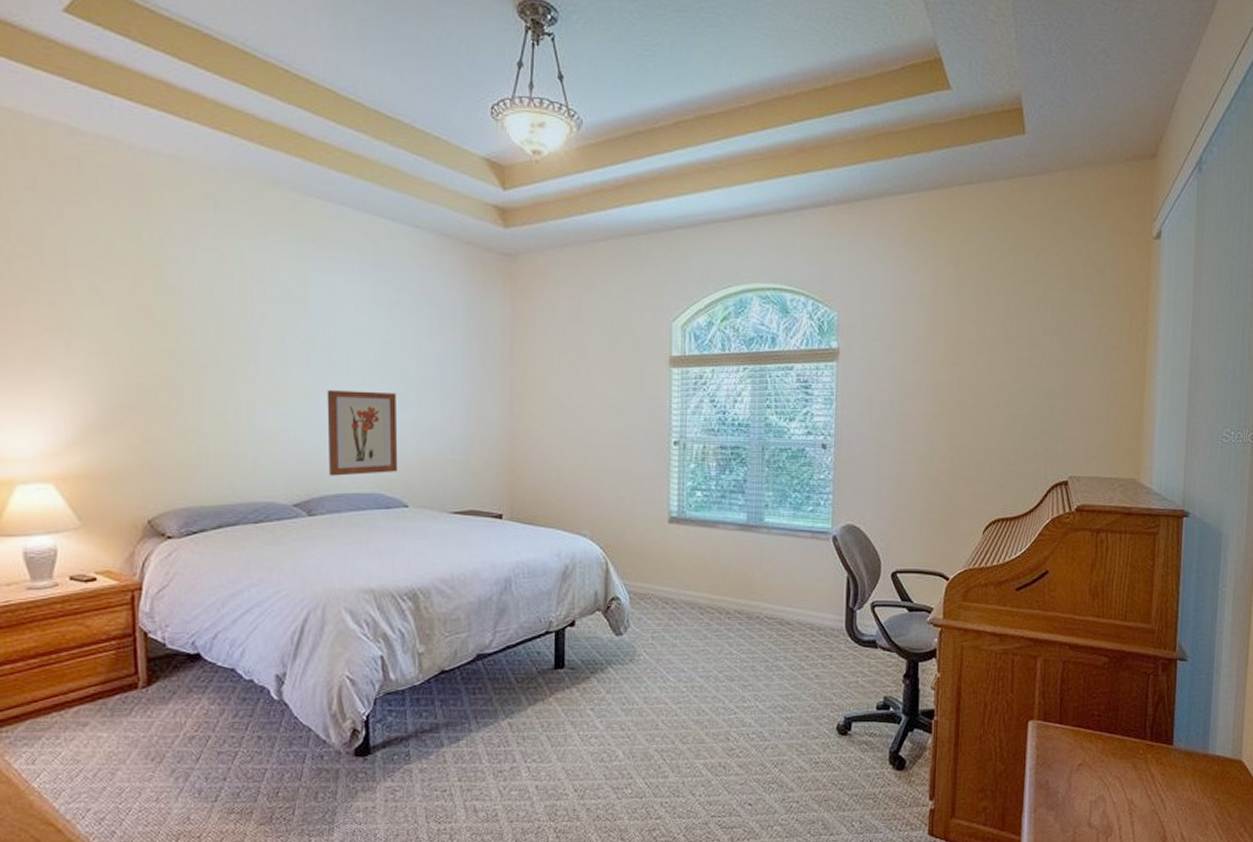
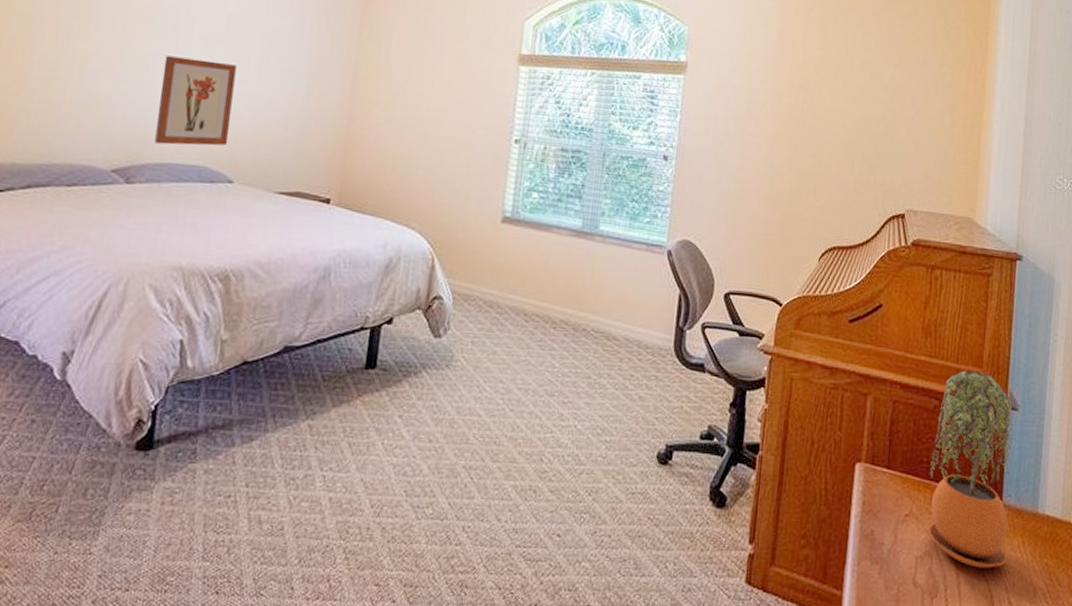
potted plant: none [1100,627,1183,808] -> present [928,370,1013,568]

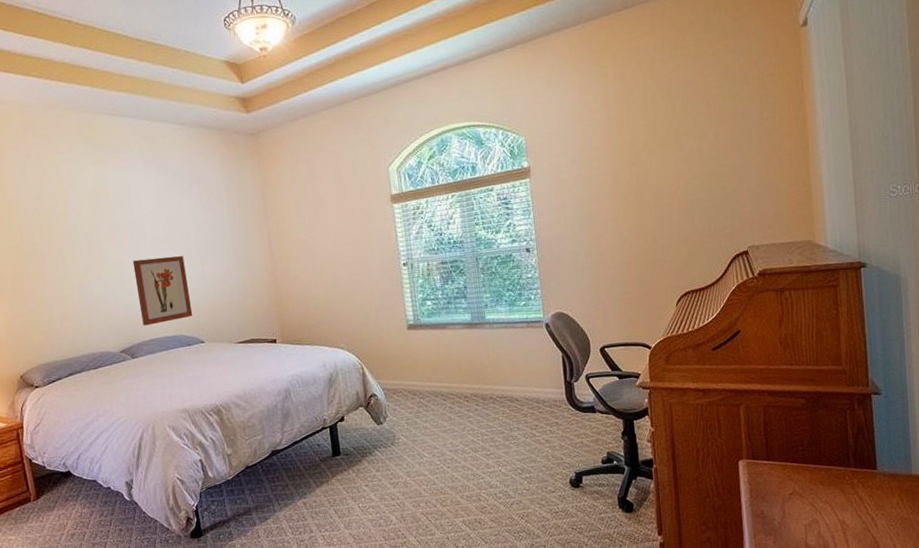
potted plant: present [928,370,1013,568] -> none [805,368,889,526]

